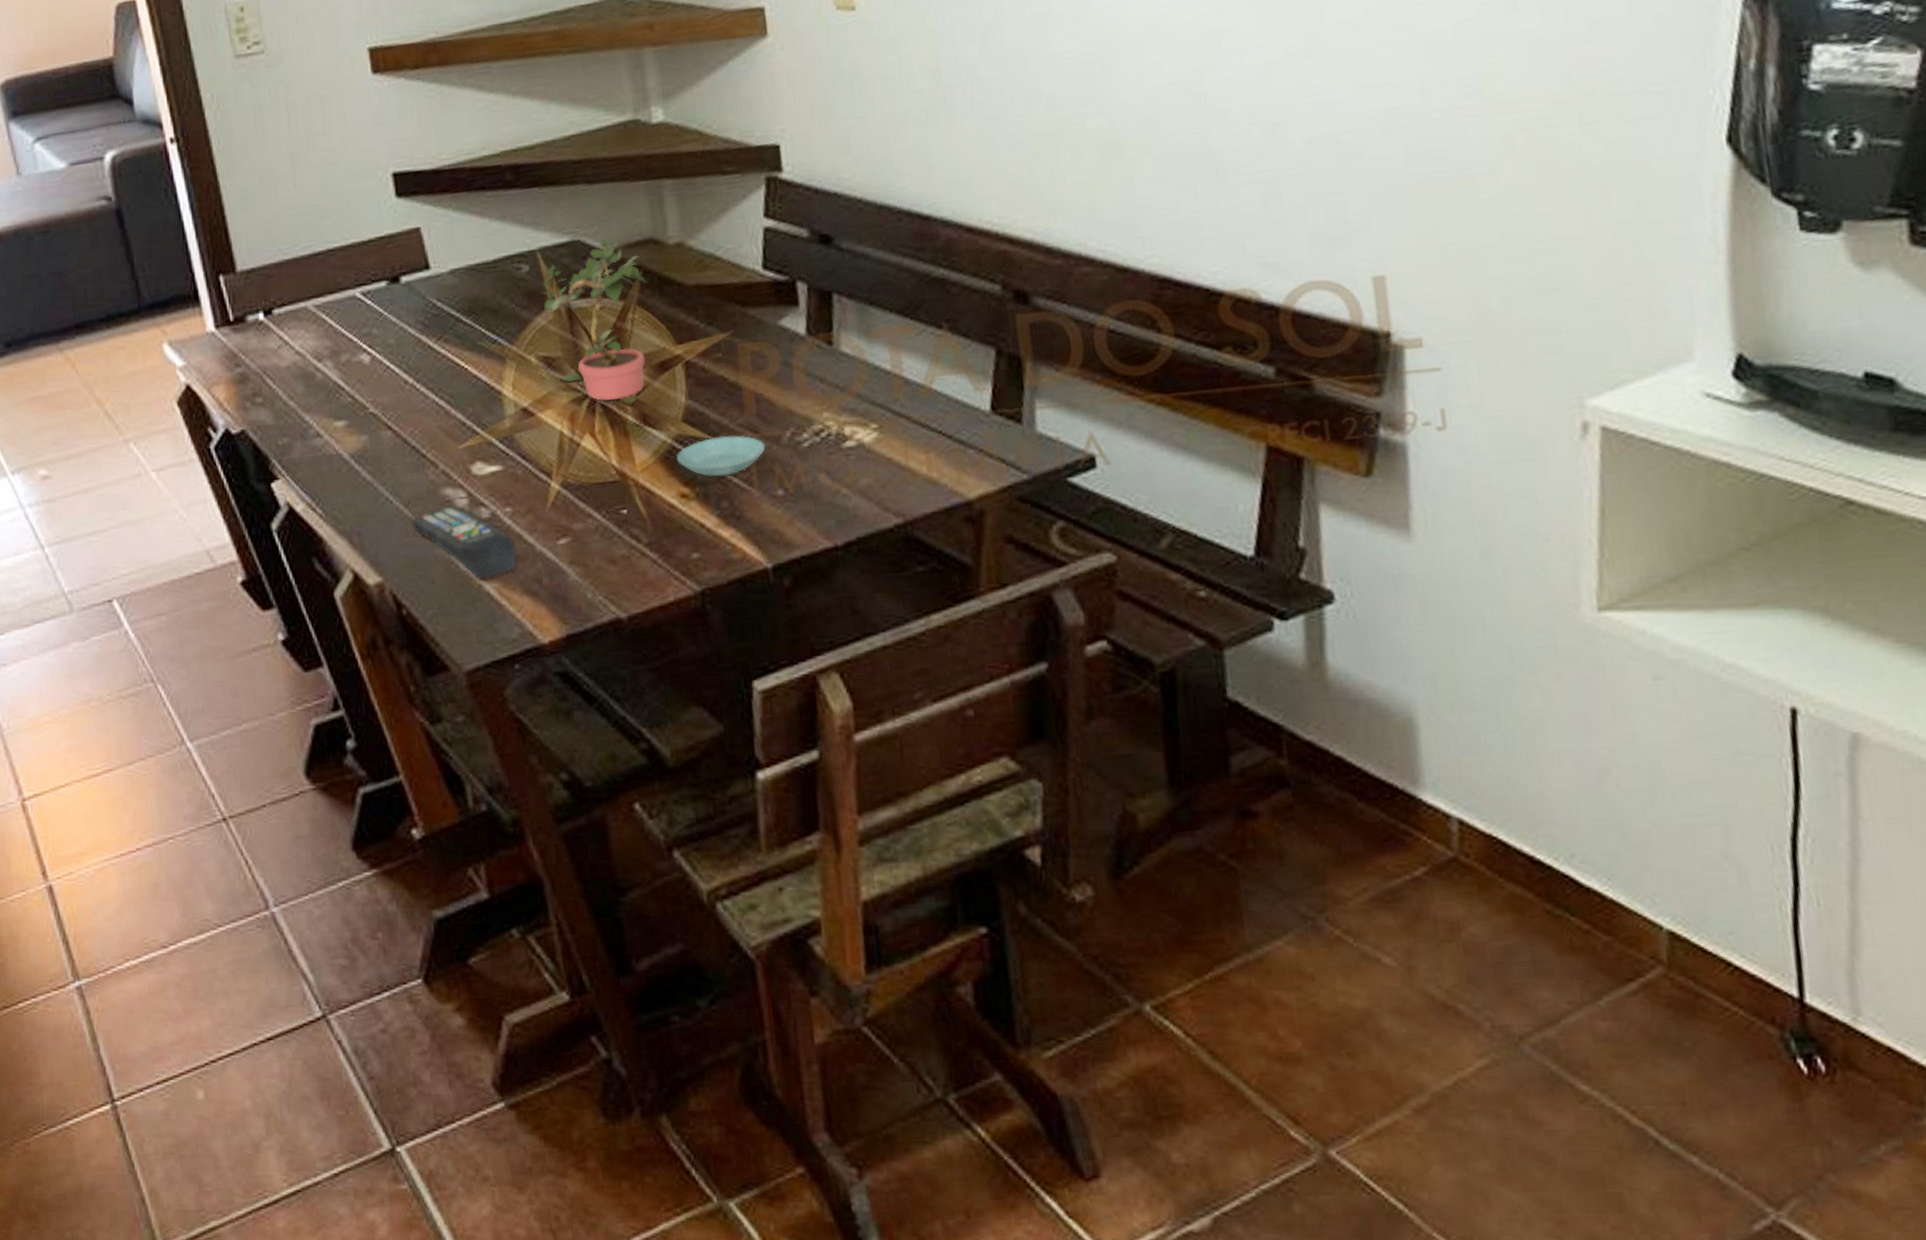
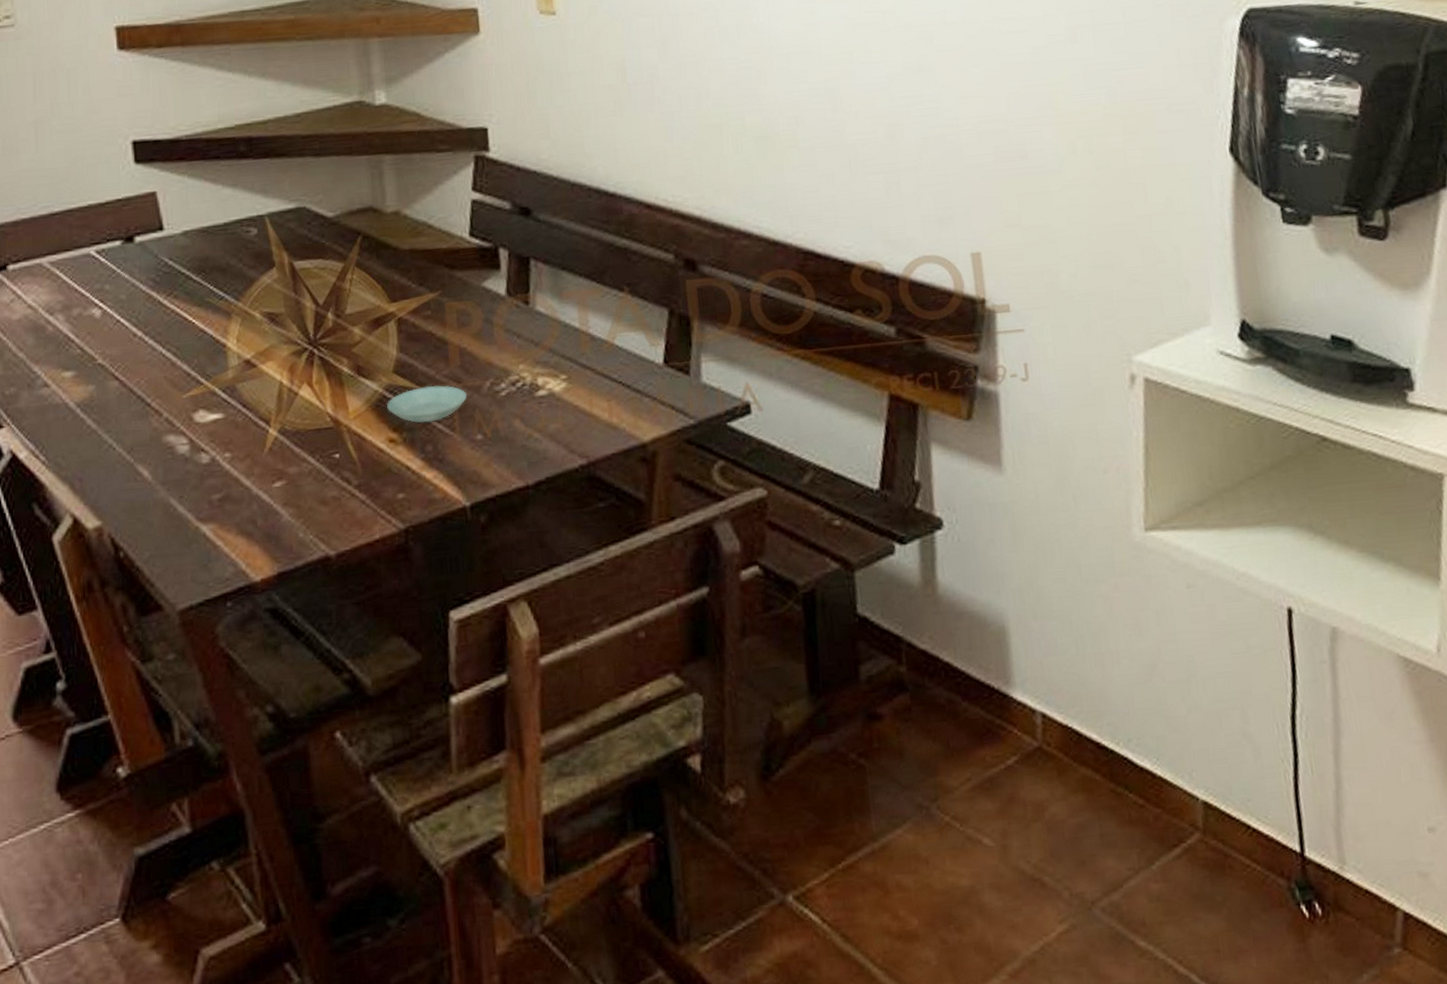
remote control: present [412,506,517,580] -> none [134,452,234,522]
potted plant: present [540,238,648,405] -> none [267,206,366,358]

